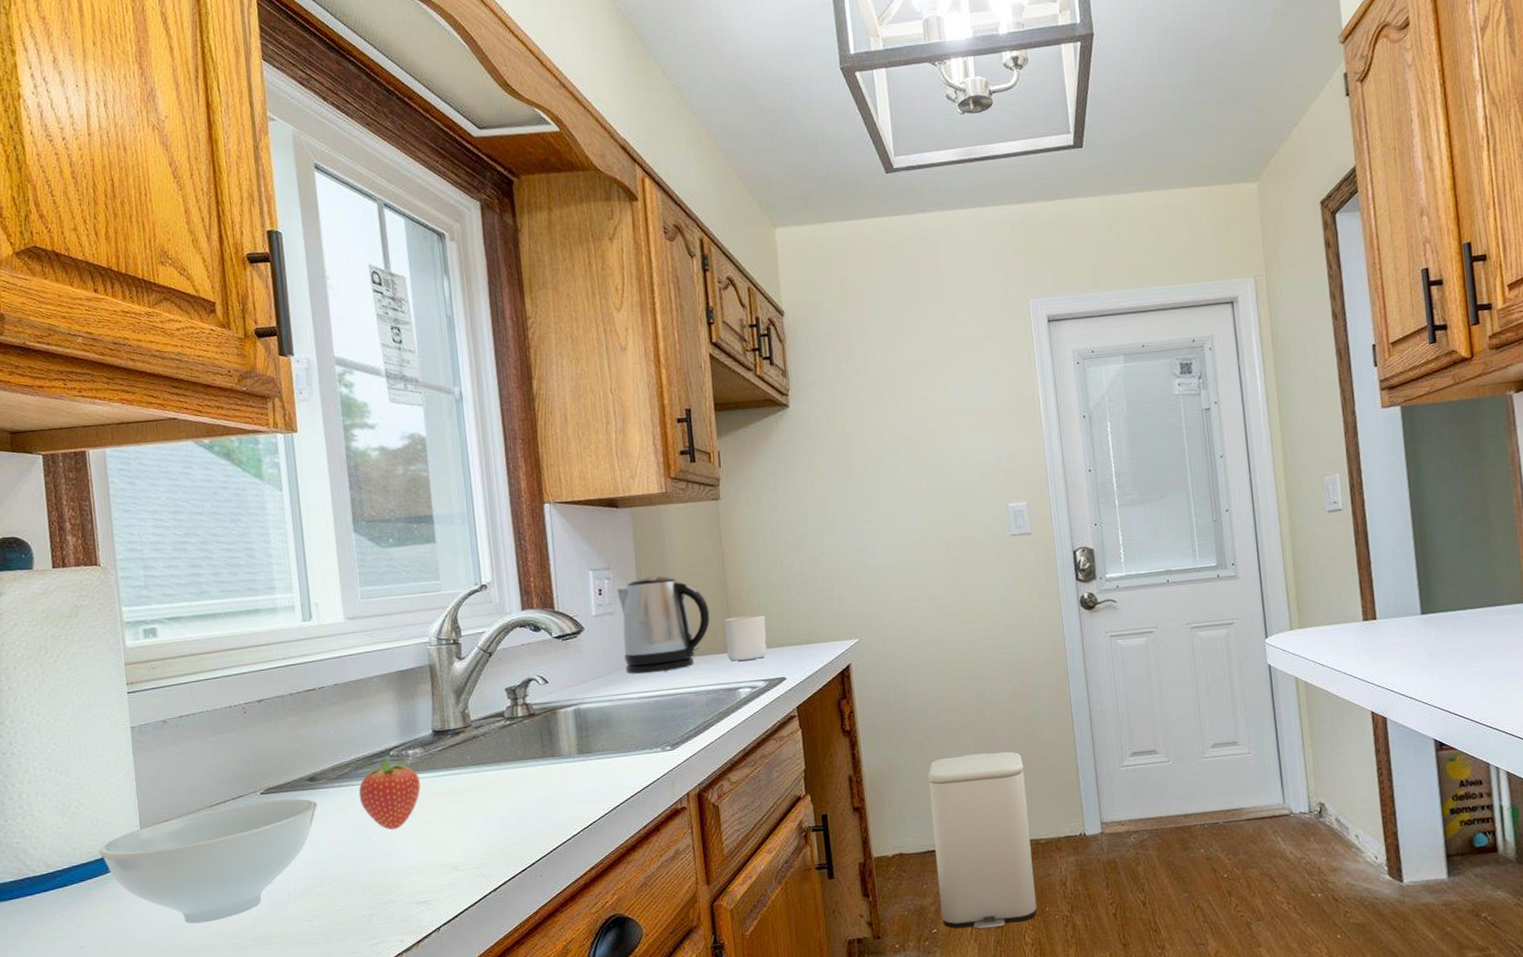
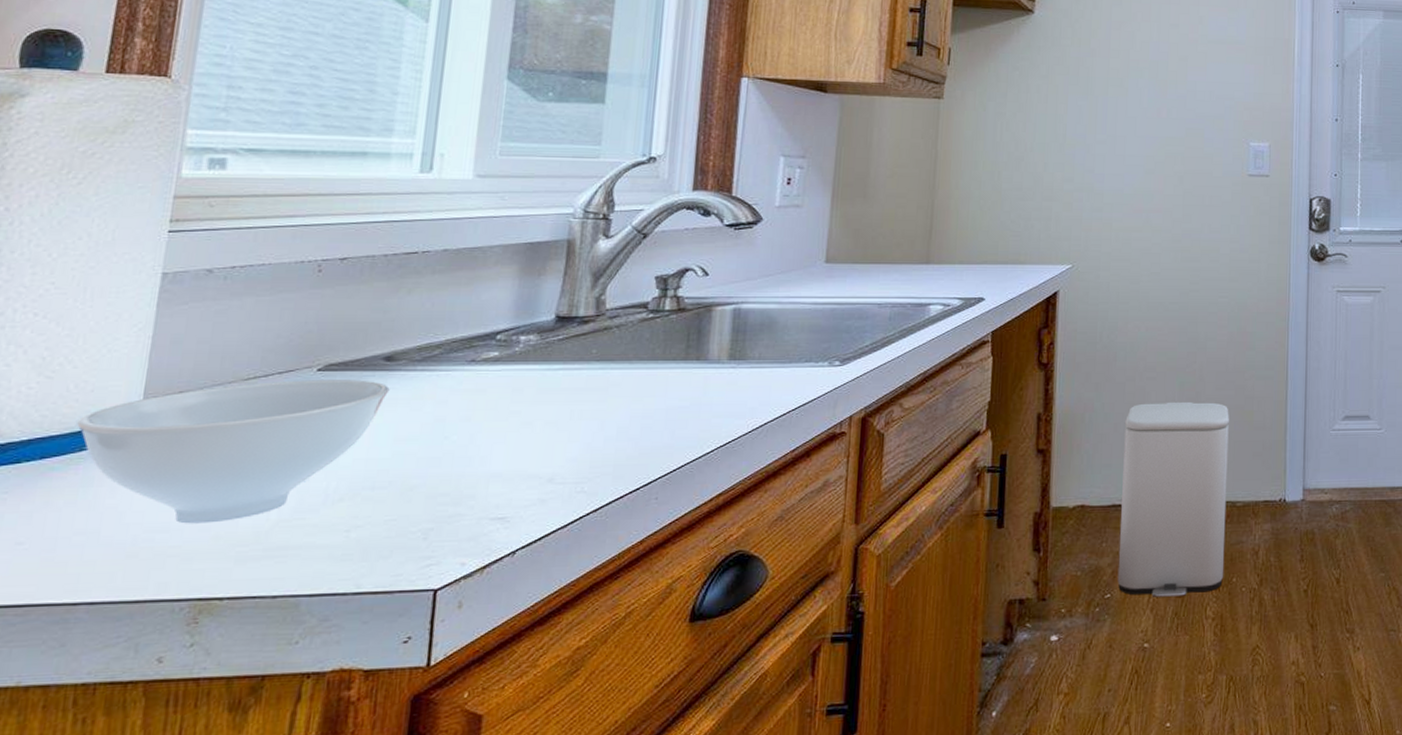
fruit: present [358,754,421,831] -> none [445,338,528,429]
kettle: present [617,576,710,675] -> none [803,171,911,277]
mug: present [722,614,768,661] -> none [922,226,972,274]

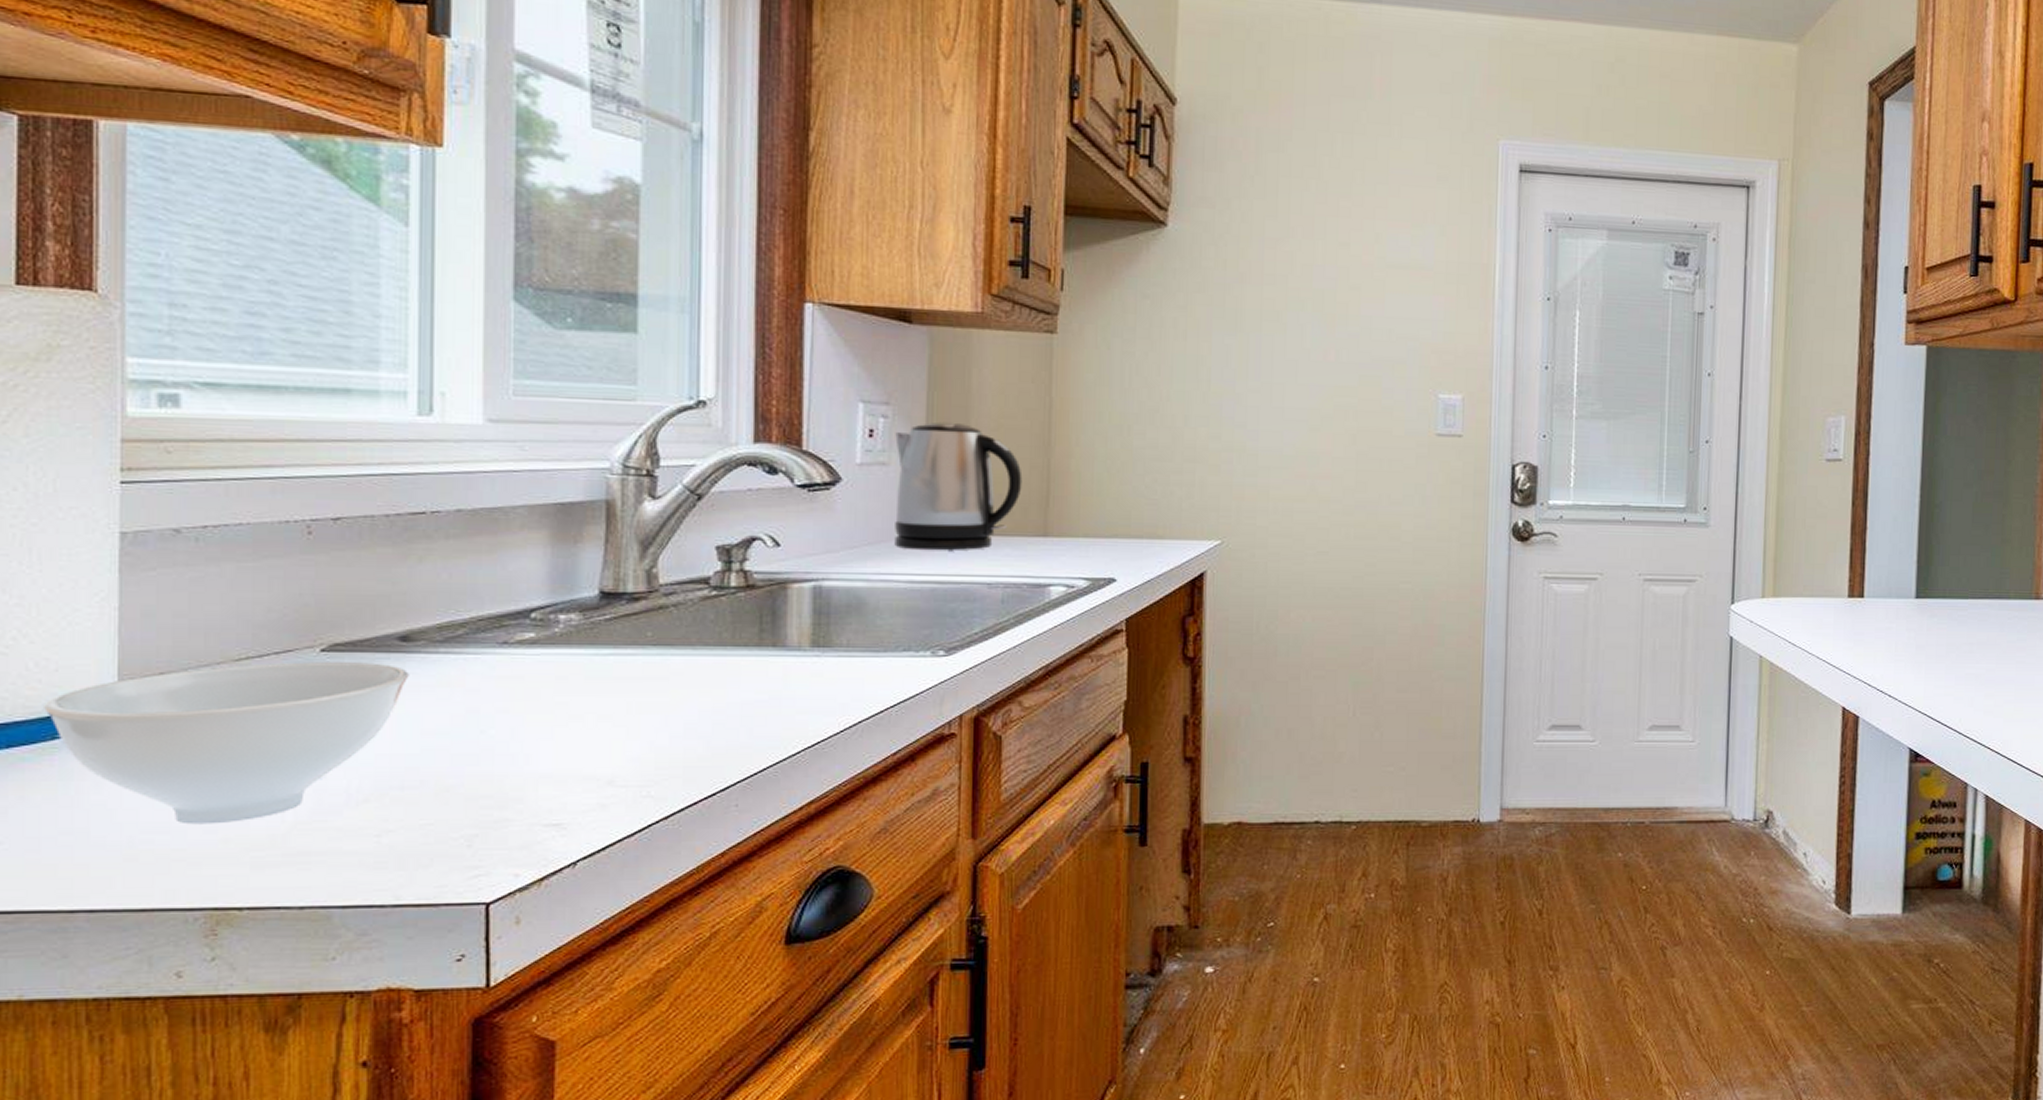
kettle: none [803,171,911,277] -> present [894,421,1023,551]
pedal bin: present [1117,401,1229,598] -> none [1282,705,1413,928]

